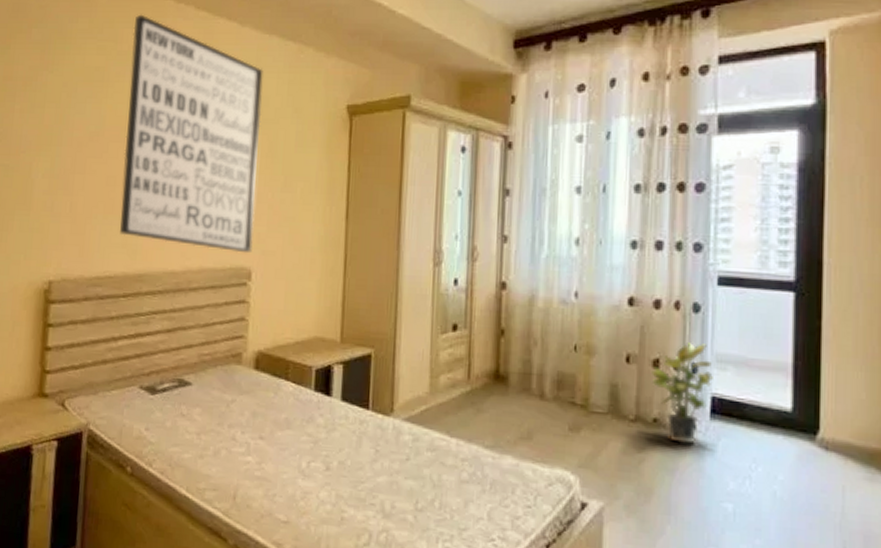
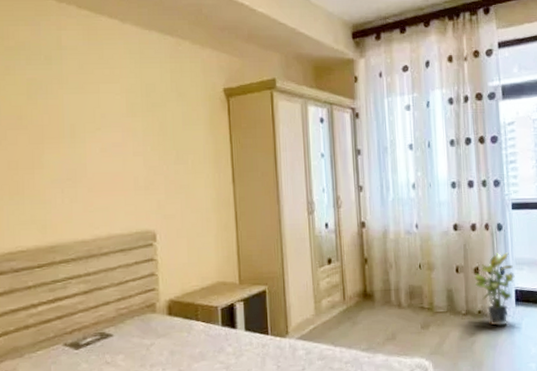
wall art: present [120,14,263,254] -> none [18,13,154,219]

